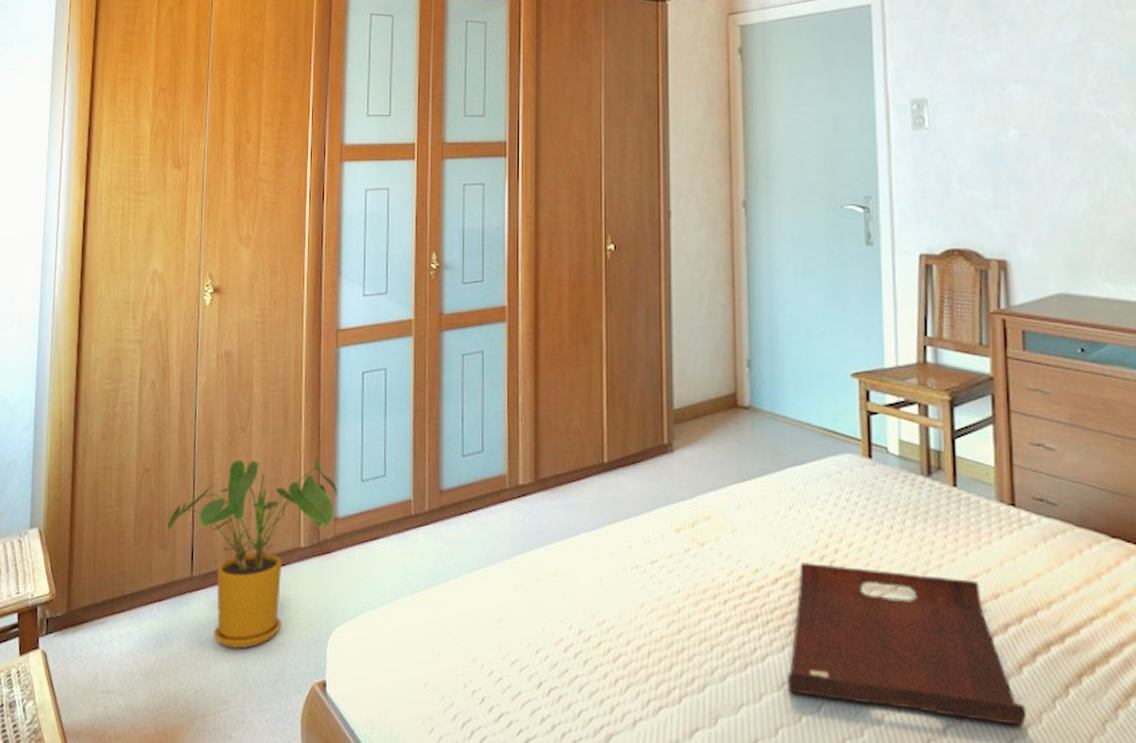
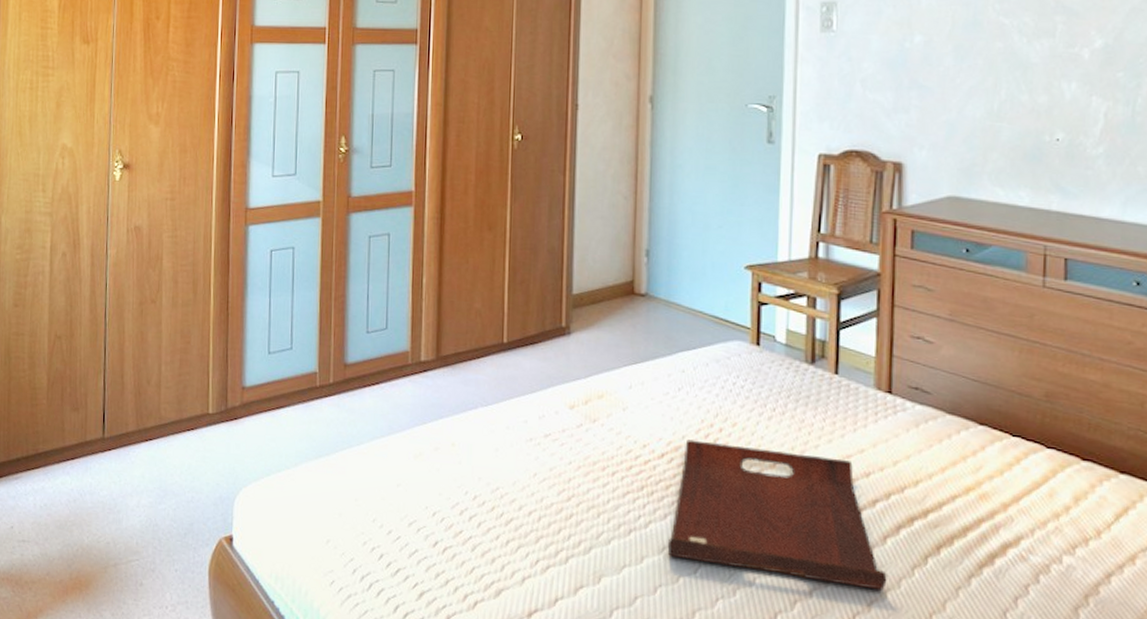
house plant: present [166,457,338,649] -> none [78,329,246,505]

